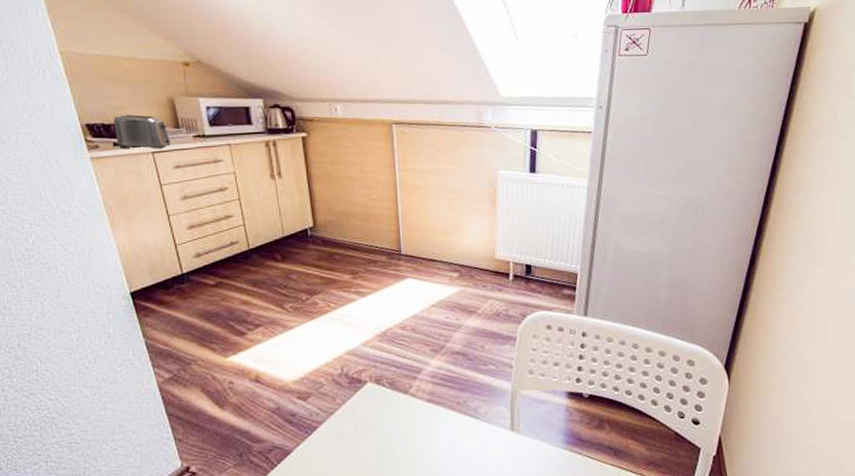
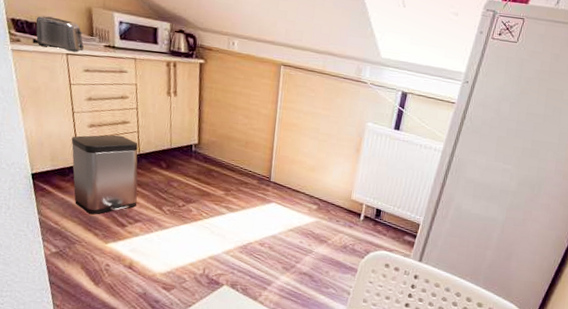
pedal bin: none [170,232,255,328] -> present [71,134,138,215]

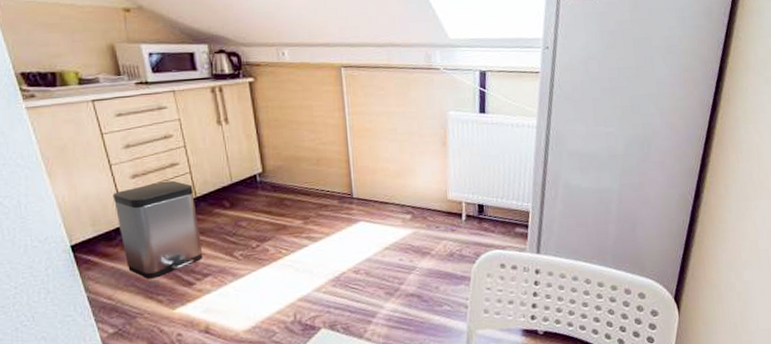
toaster: present [32,15,85,53] -> none [49,62,113,98]

